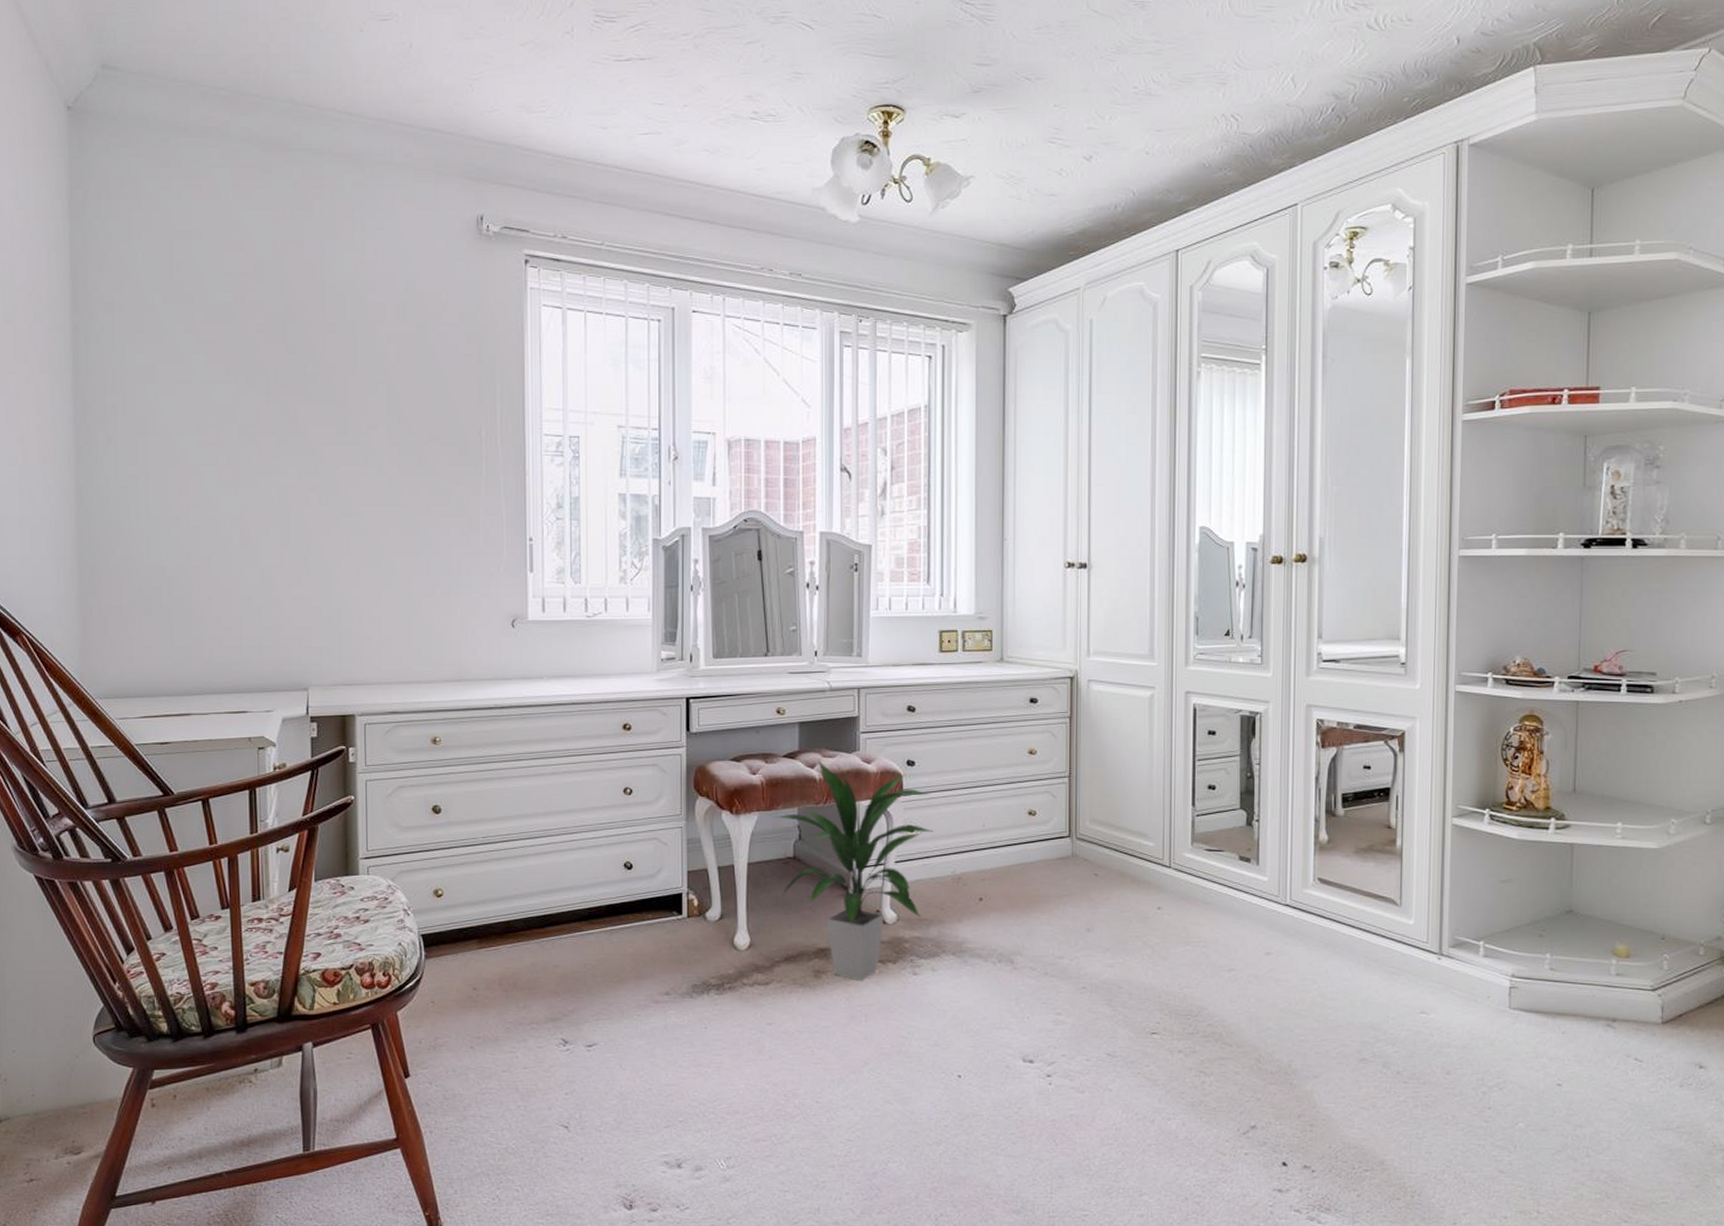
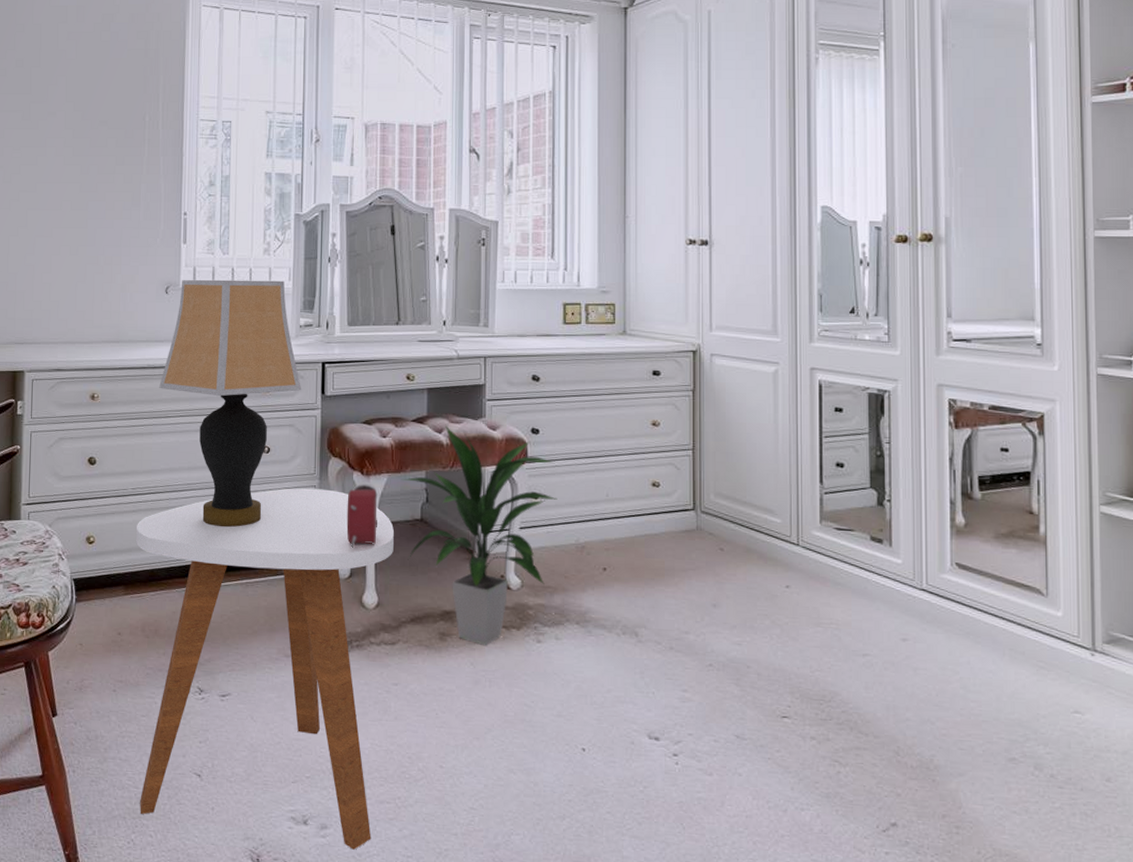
side table: none [489,830,766,1189] -> present [136,488,394,850]
table lamp: none [508,611,665,874] -> present [159,279,302,528]
alarm clock: none [716,820,749,889] -> present [346,481,378,548]

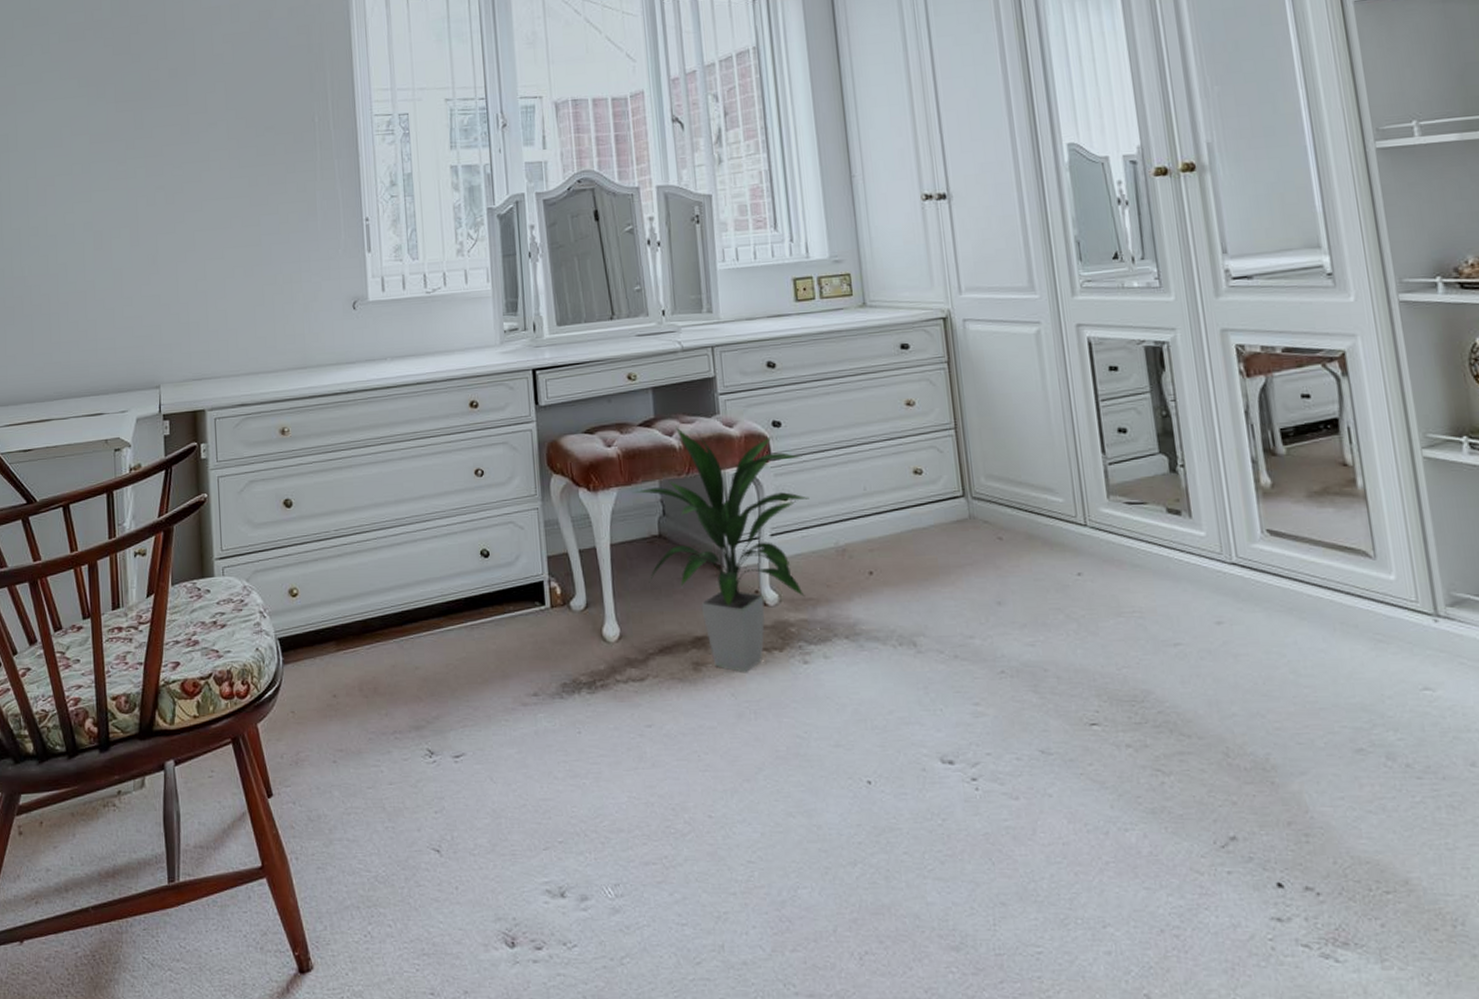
side table: present [136,488,394,850] -> none [343,511,639,922]
table lamp: present [159,279,302,528] -> none [355,282,513,565]
alarm clock: present [346,481,378,548] -> none [574,498,612,575]

